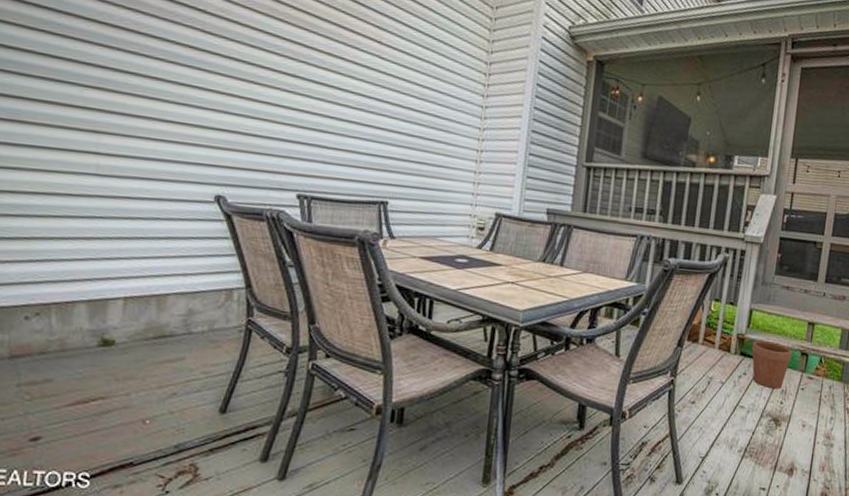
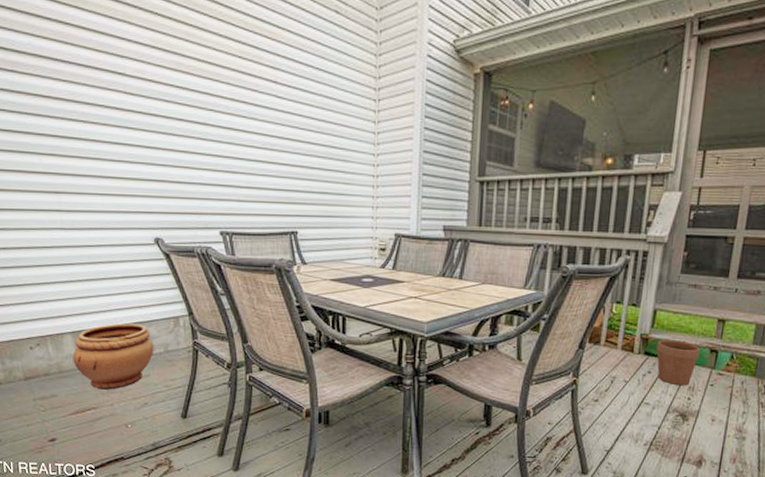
planter pot: none [83,293,196,375] -> present [73,323,154,390]

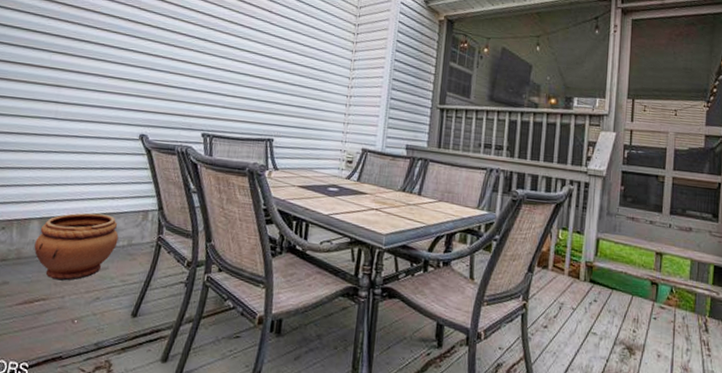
flowerpot: present [656,340,700,386] -> none [601,268,642,318]

